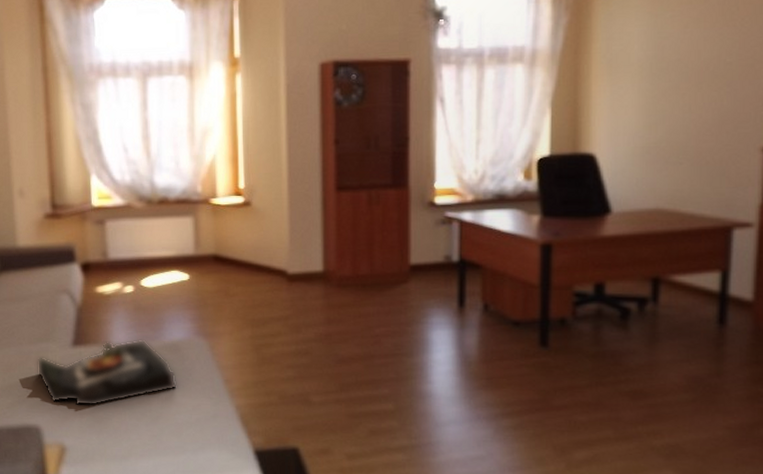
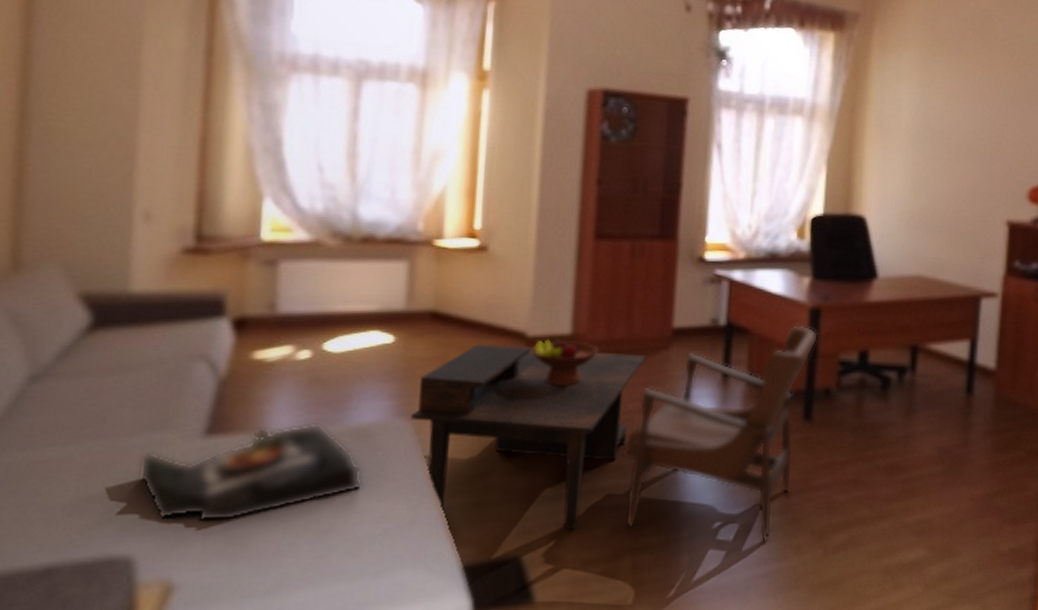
coffee table: none [207,280,388,429] -> present [411,344,646,530]
fruit bowl: none [291,274,347,313] -> present [530,338,599,385]
armchair: none [372,260,550,453] -> present [621,325,818,543]

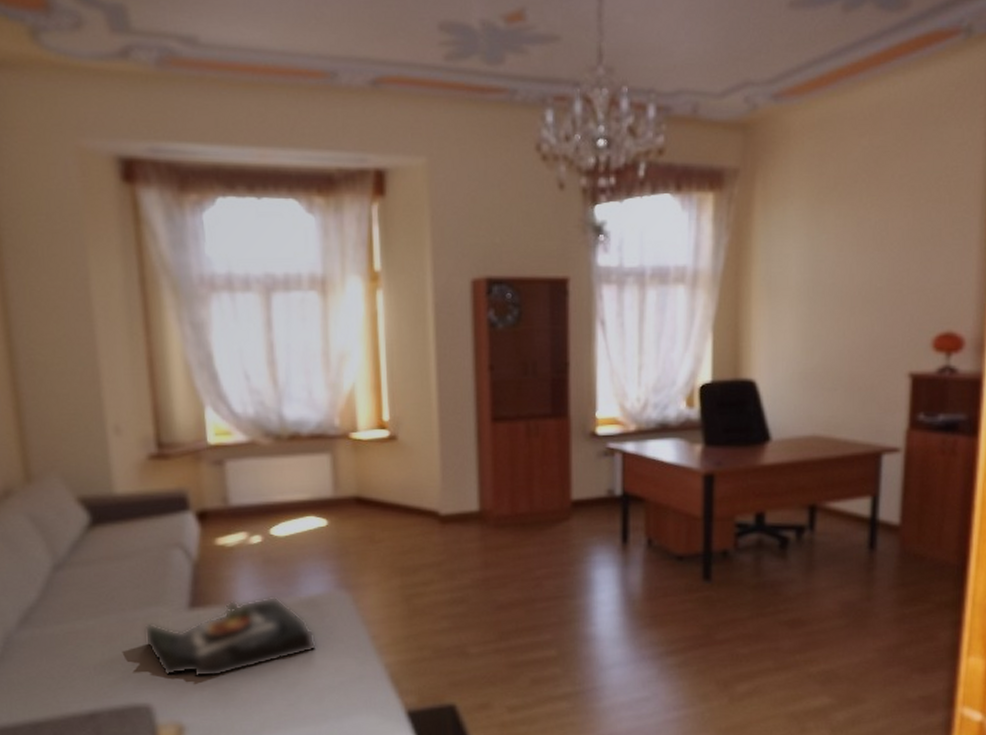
coffee table: present [411,344,646,530] -> none [349,523,549,681]
fruit bowl: present [530,338,599,385] -> none [444,514,505,556]
armchair: present [621,325,818,543] -> none [534,491,712,692]

